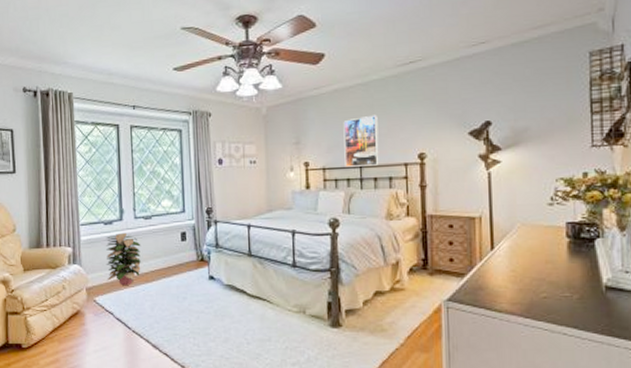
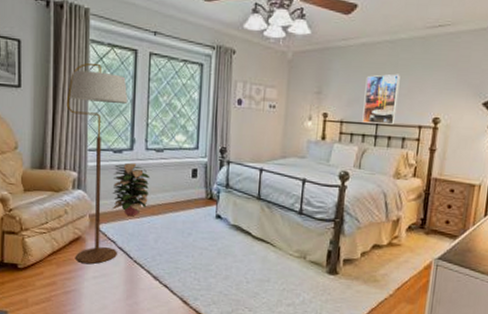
floor lamp: none [57,143,117,338] -> present [66,63,128,264]

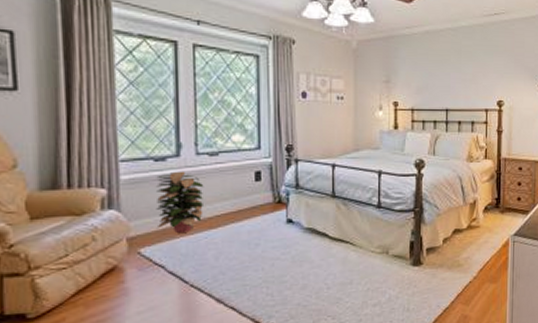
floor lamp: present [66,63,128,264] -> none [85,58,170,299]
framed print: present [362,74,400,125] -> none [432,60,464,110]

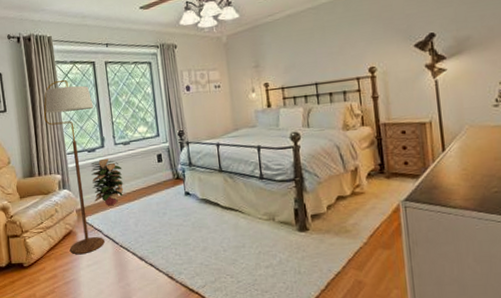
floor lamp: none [85,58,170,299] -> present [43,80,106,255]

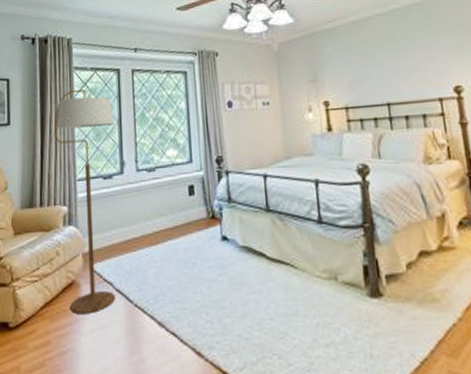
decorative plant: present [90,158,124,205] -> none [105,187,144,249]

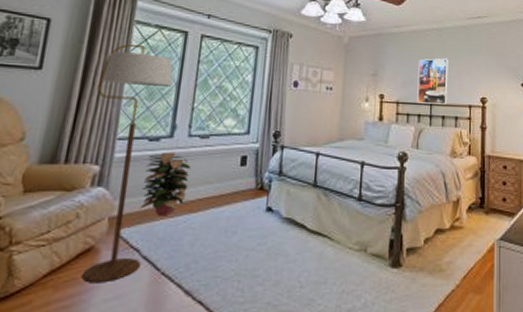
decorative plant: none [105,187,144,249] -> present [139,152,192,215]
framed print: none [364,46,410,105] -> present [417,58,448,105]

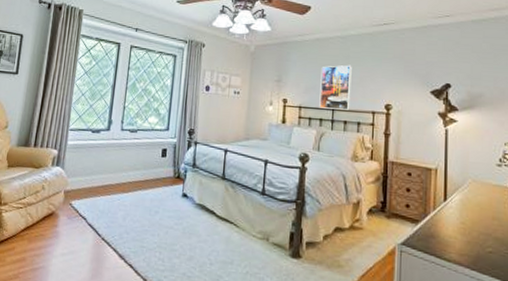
floor lamp: present [82,44,173,283] -> none [47,54,109,241]
decorative plant: present [139,152,192,215] -> none [85,142,124,193]

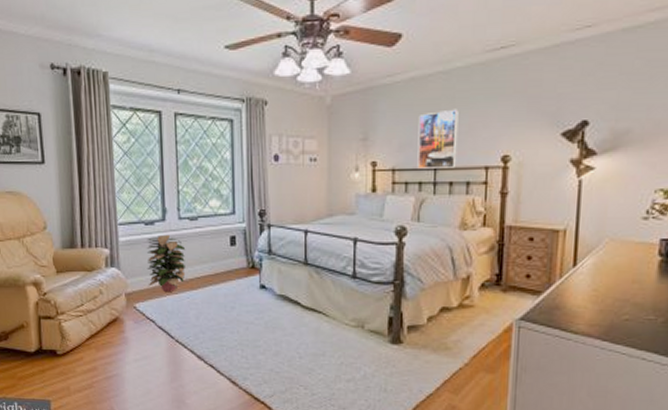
decorative plant: none [85,142,124,193] -> present [147,234,186,291]

